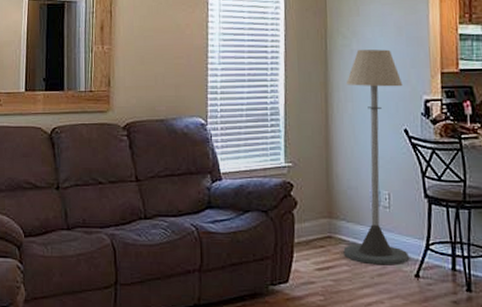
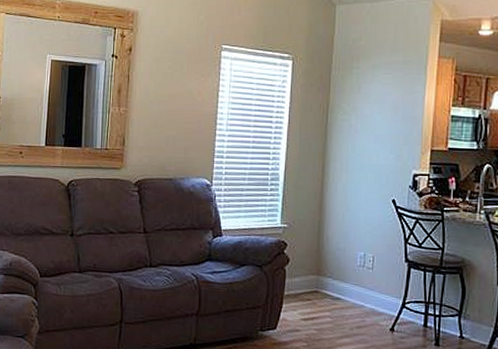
floor lamp: present [343,49,409,265] -> none [328,124,395,320]

